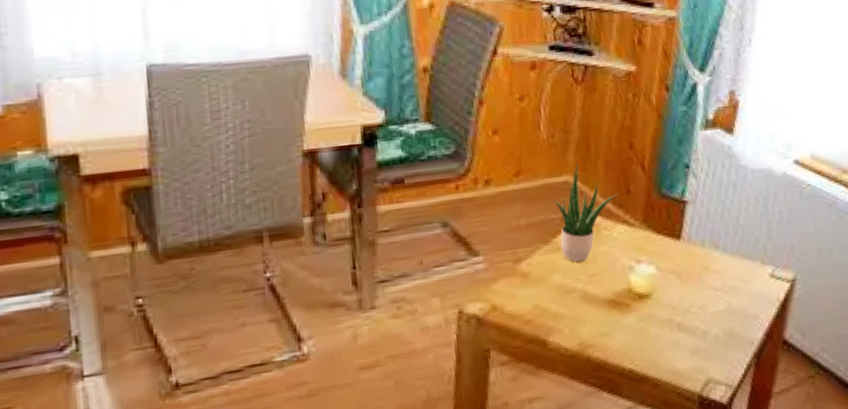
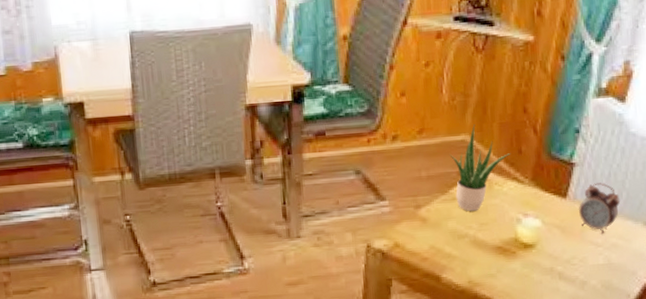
alarm clock: none [693,220,737,276] -> present [578,183,621,234]

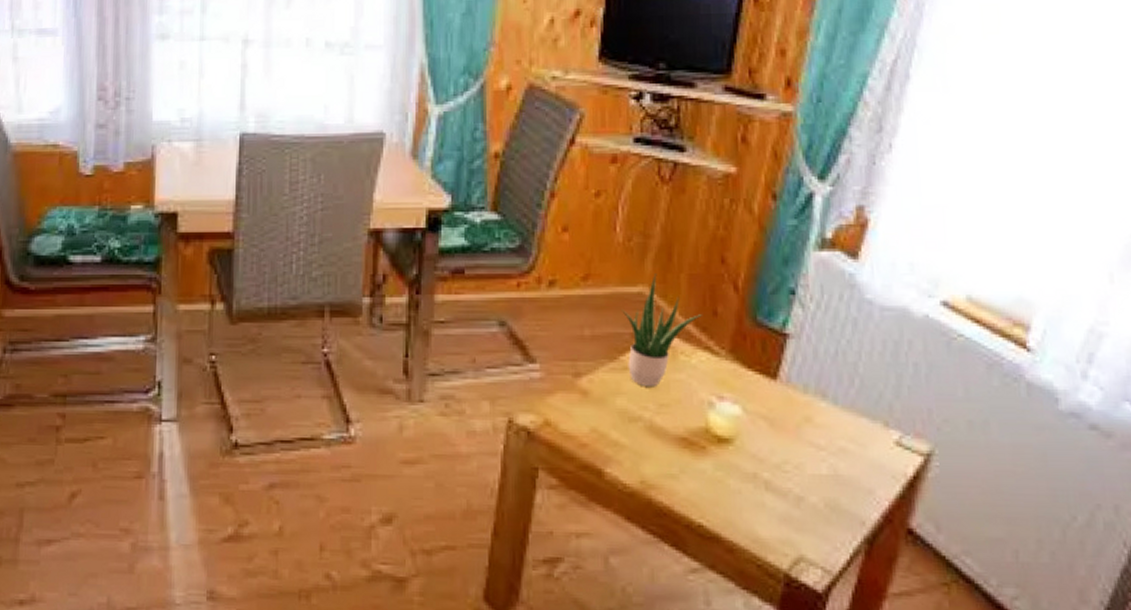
alarm clock: present [578,183,621,234] -> none [792,363,852,432]

